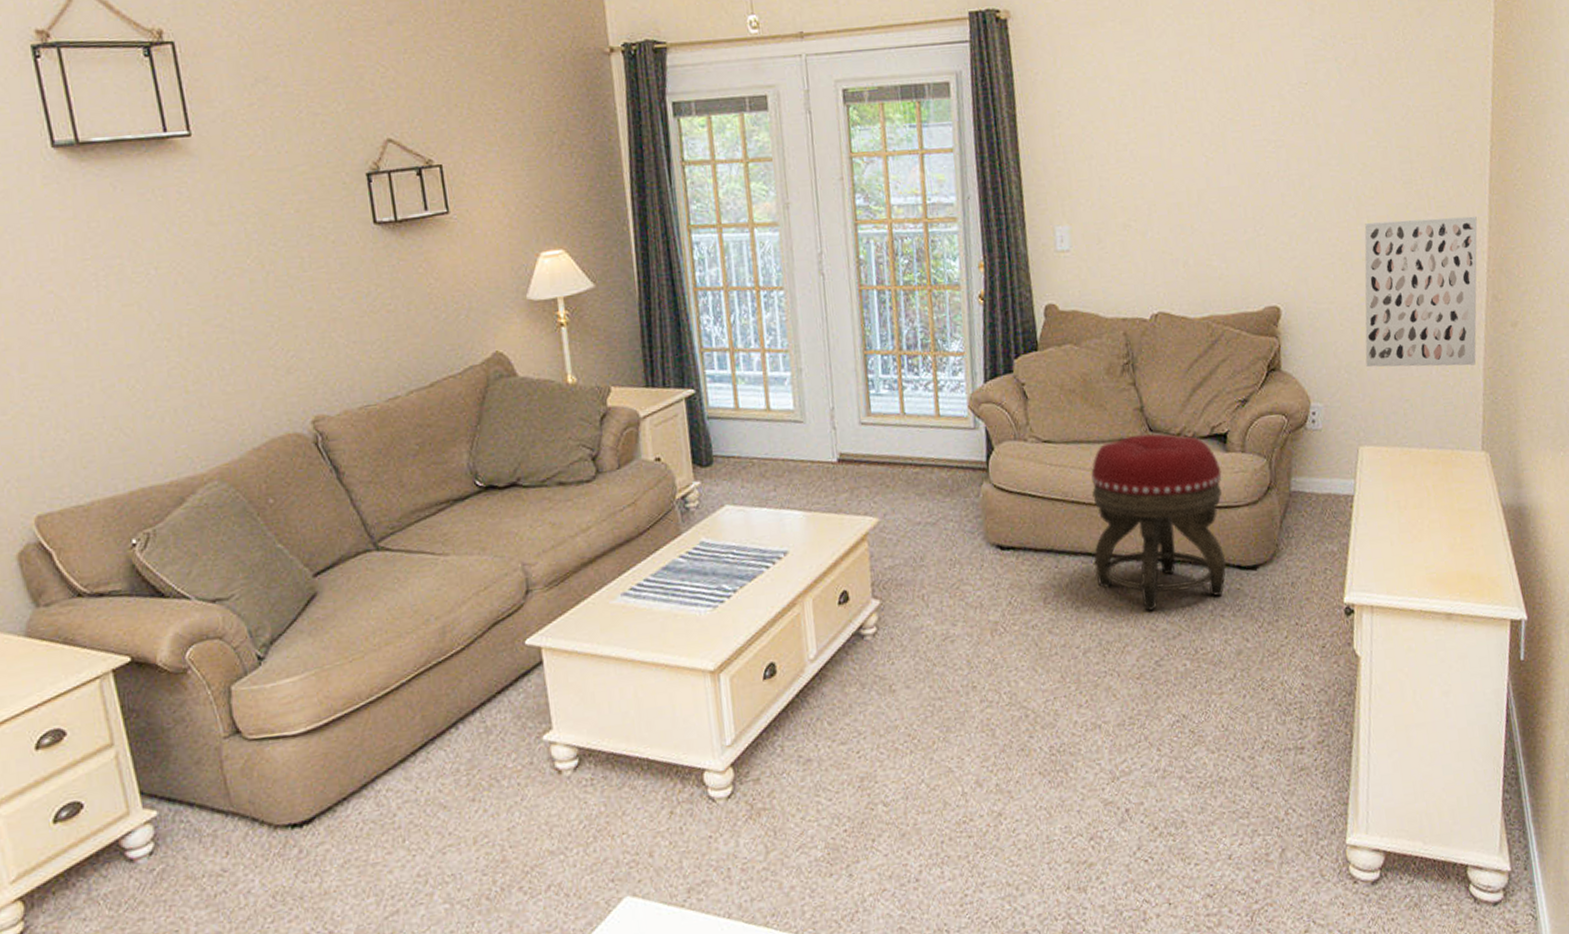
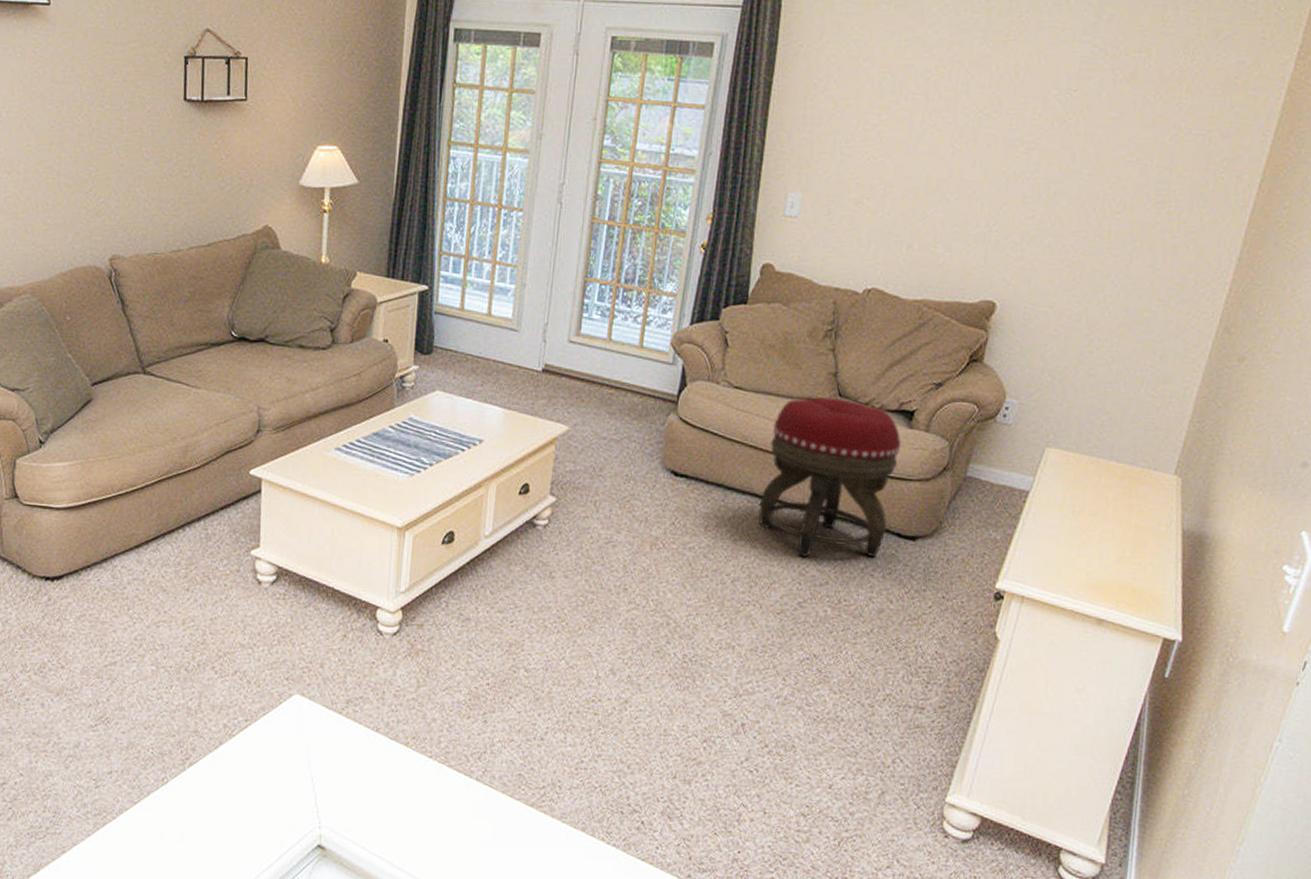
wall art: present [1364,216,1478,368] -> none [1072,235,1227,392]

